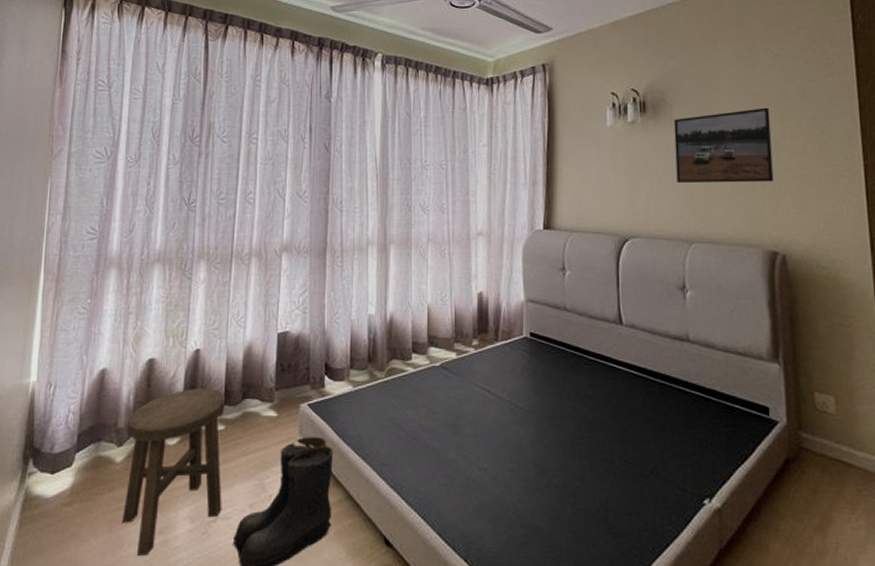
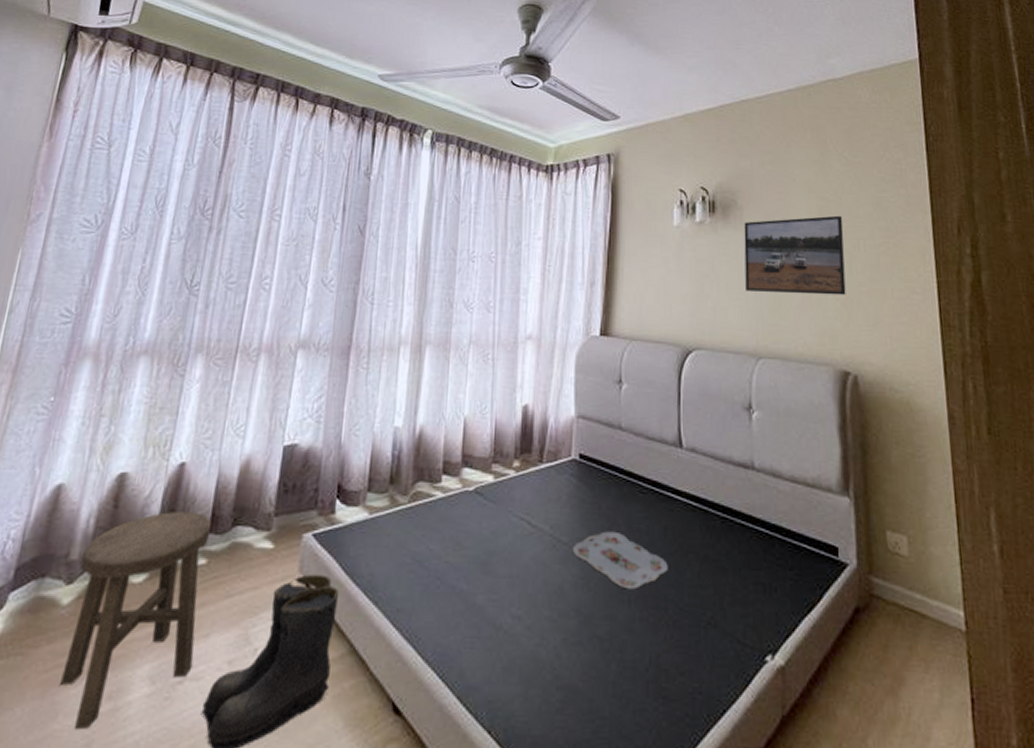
serving tray: none [528,397,613,446] -> present [572,531,668,590]

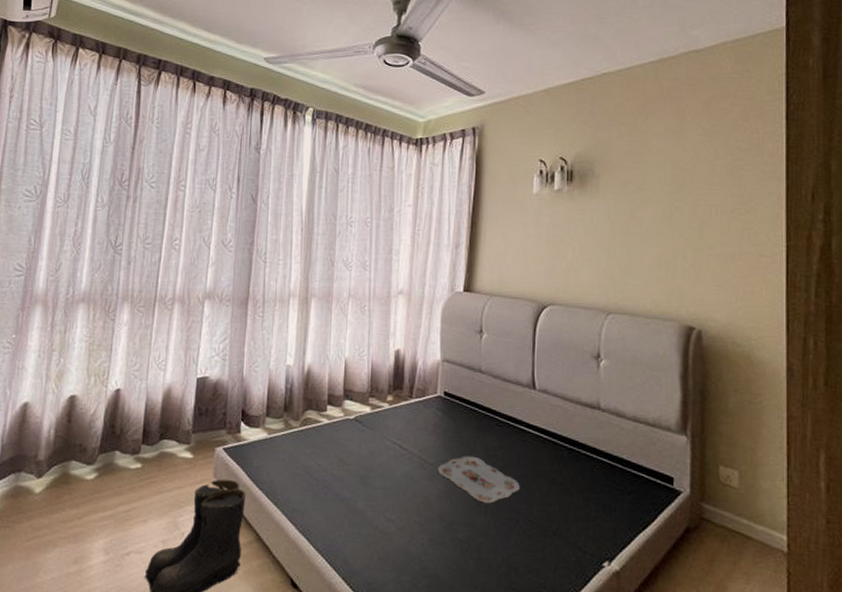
stool: present [60,512,212,730] -> none [39,426,144,584]
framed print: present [744,215,846,296] -> none [599,183,697,258]

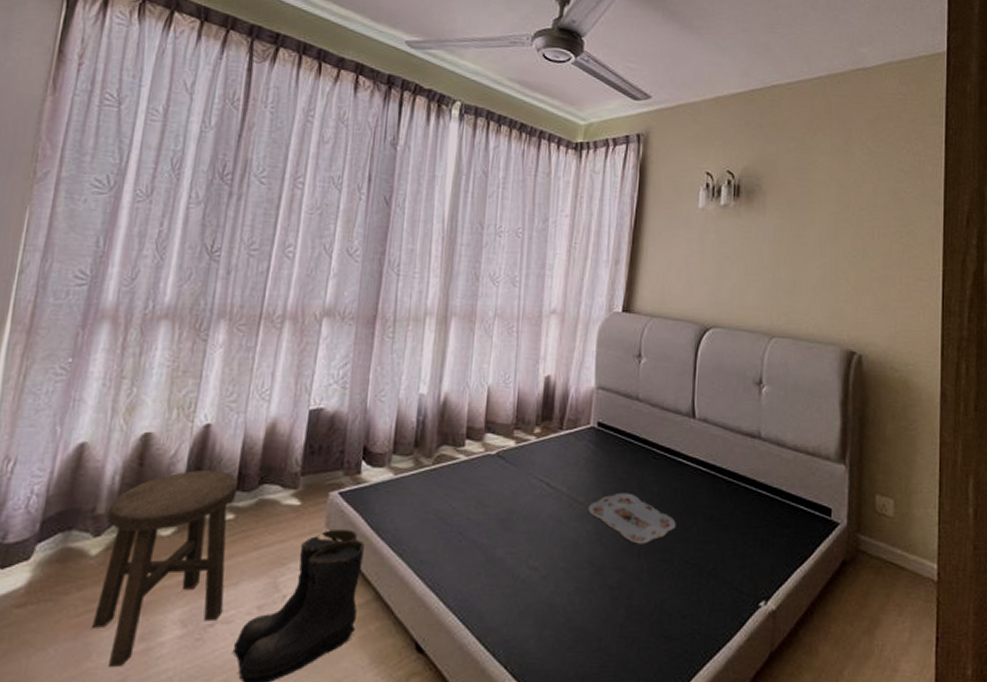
stool: none [39,426,144,584] -> present [93,470,239,668]

